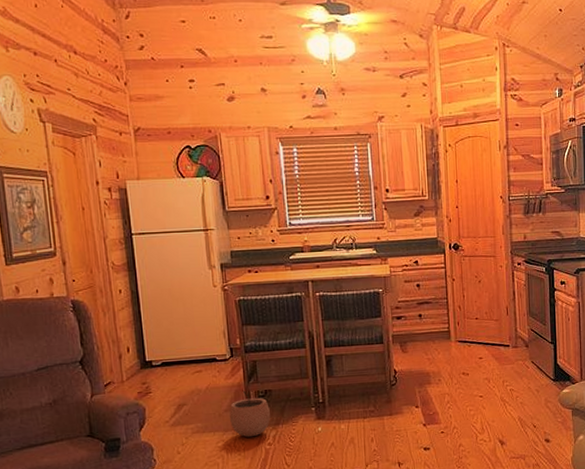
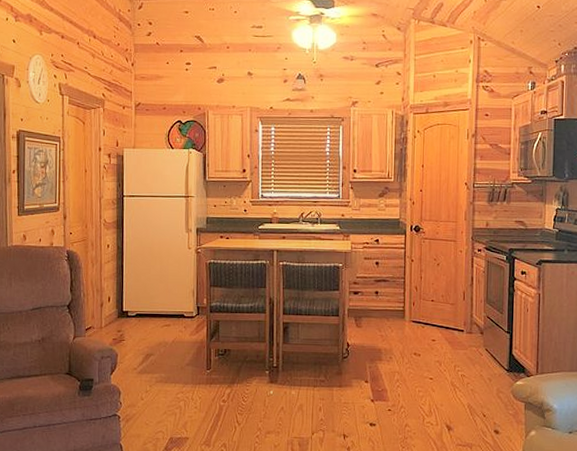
plant pot: present [229,390,271,438] -> none [190,347,228,393]

